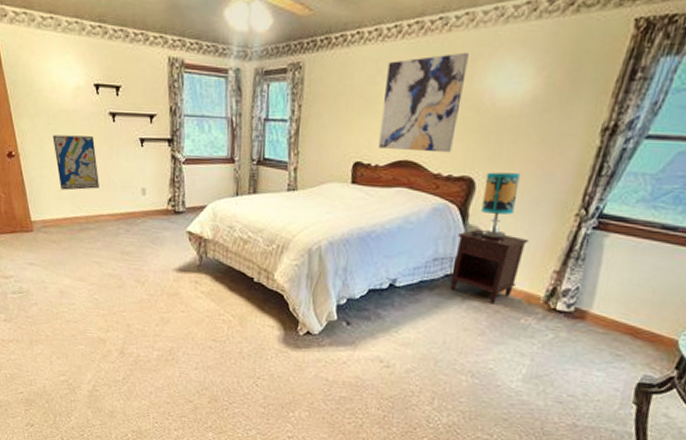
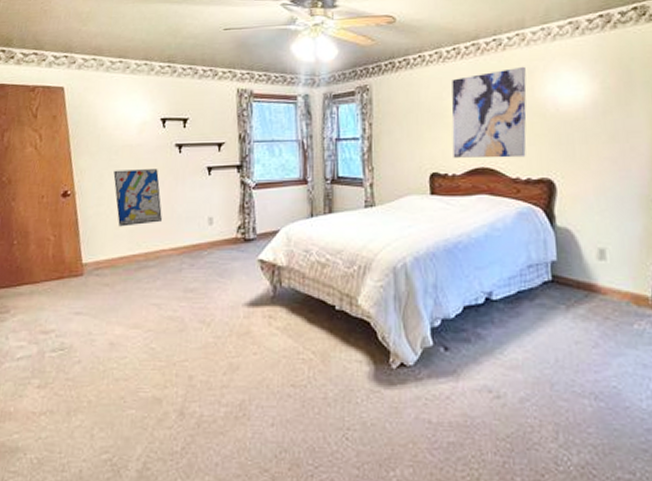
nightstand: present [449,228,529,305] -> none [548,230,622,310]
table lamp: present [470,172,521,239] -> none [560,172,600,240]

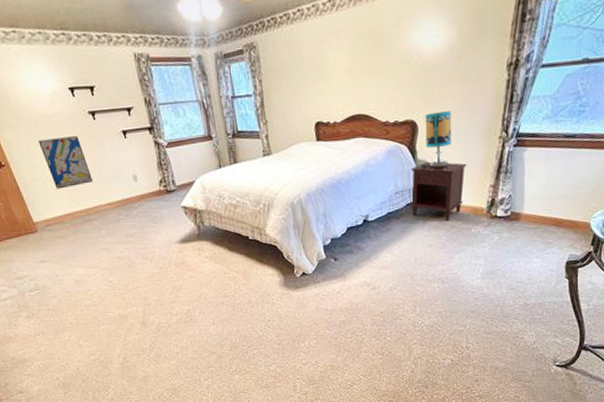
wall art: present [451,66,527,158] -> none [329,15,394,107]
nightstand: none [548,230,622,310] -> present [410,161,467,221]
table lamp: none [560,172,600,240] -> present [420,111,452,169]

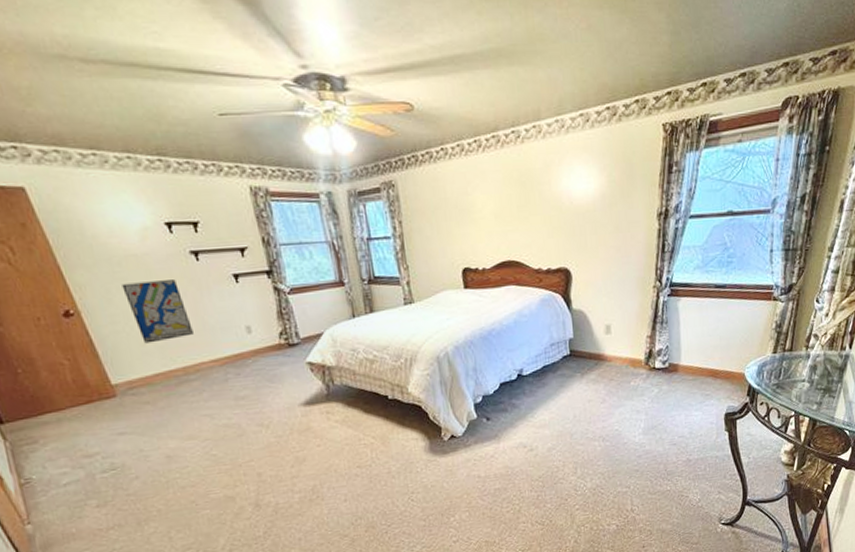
nightstand: present [410,161,467,221] -> none [566,311,623,374]
table lamp: present [420,111,452,169] -> none [576,259,606,320]

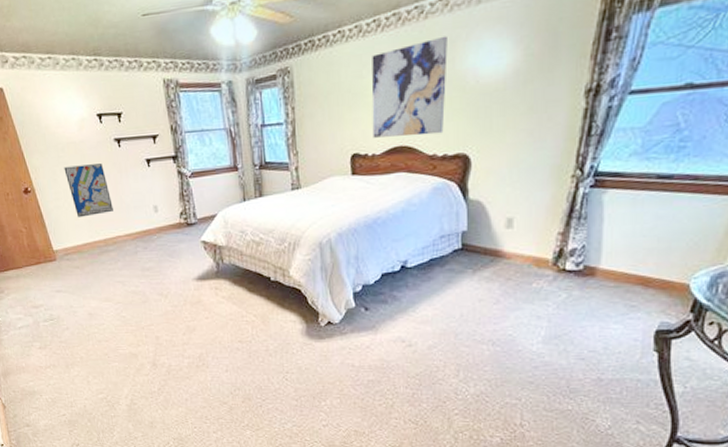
wall art: none [475,160,546,253] -> present [371,35,448,138]

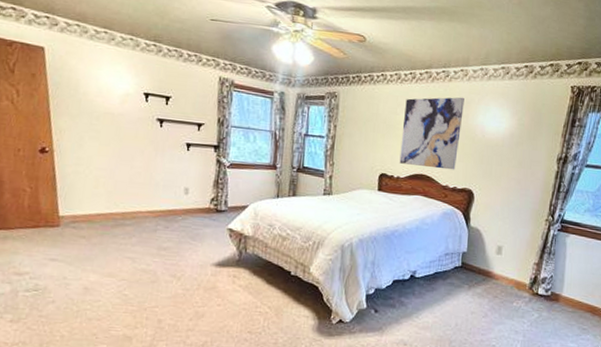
wall art: present [64,163,113,218] -> none [93,134,141,187]

